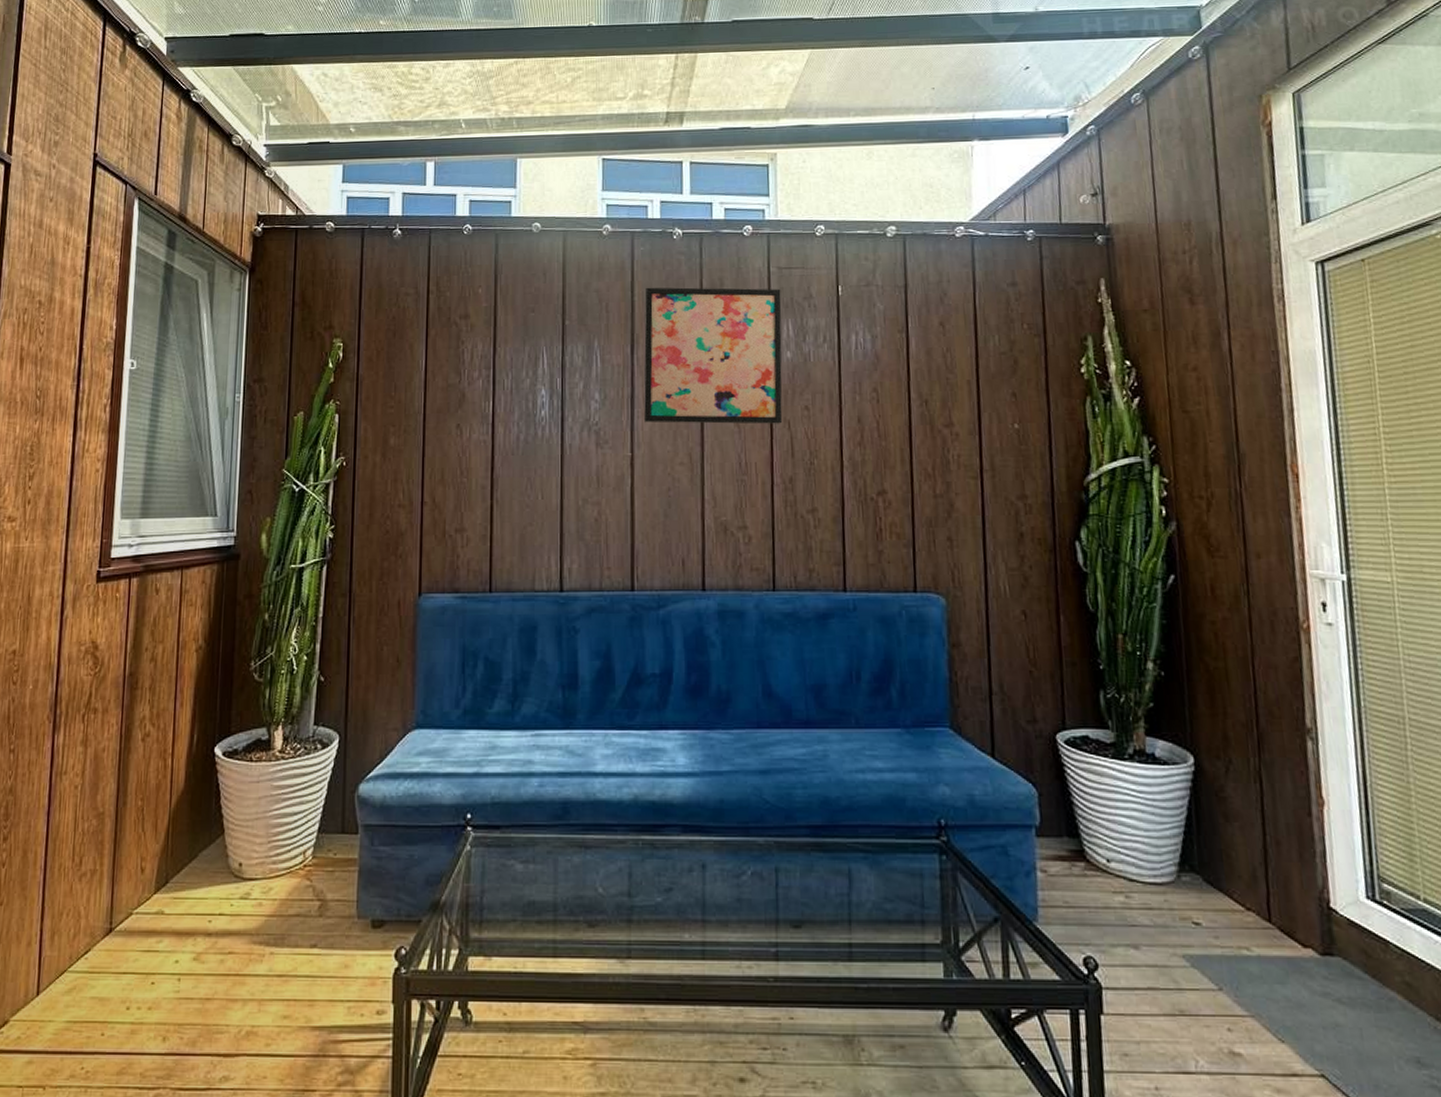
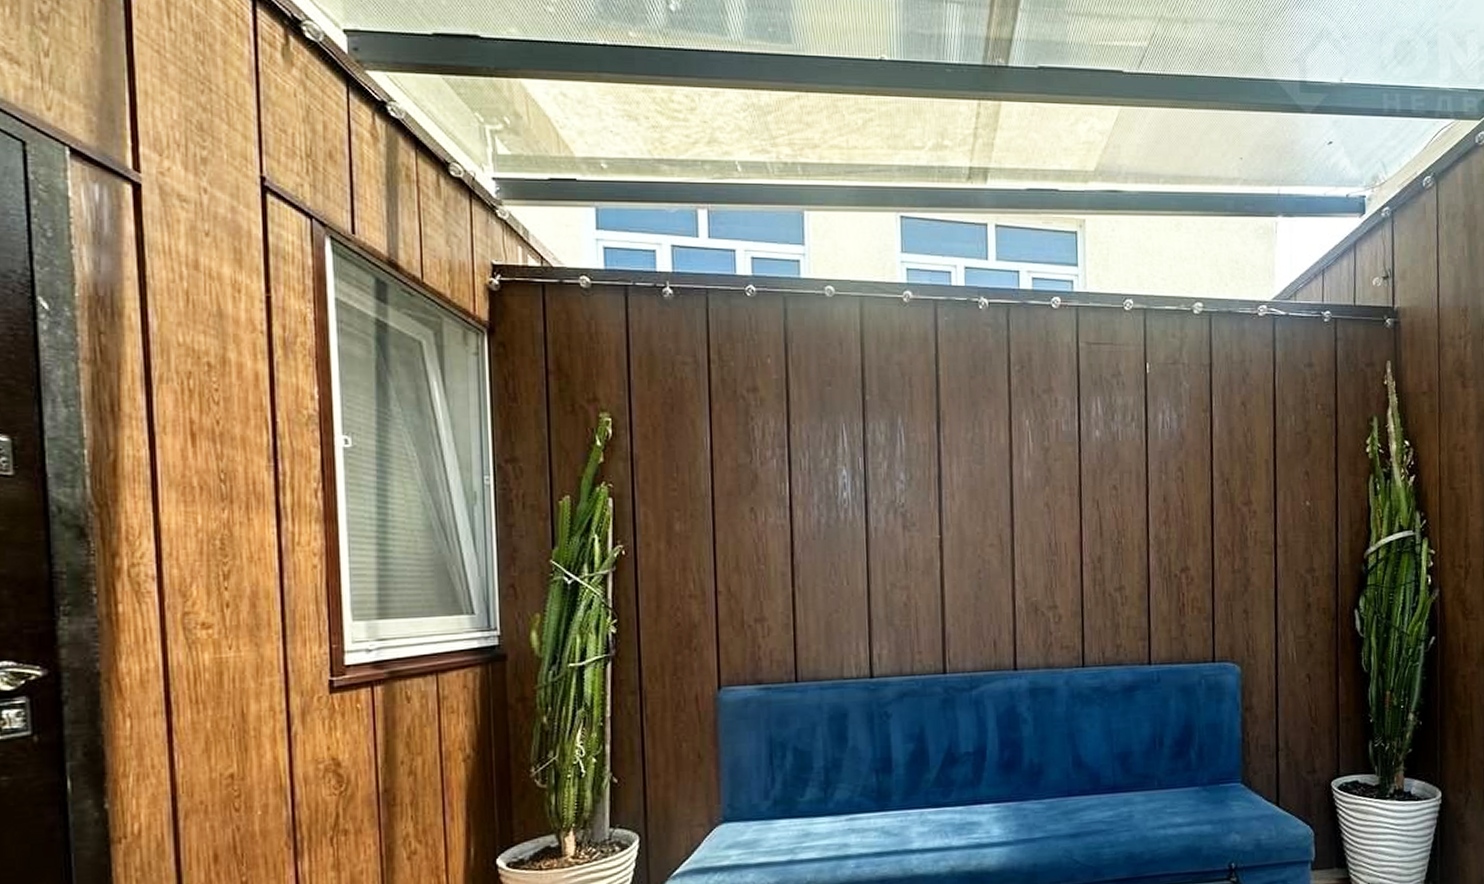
wall art: present [644,287,783,424] -> none [950,360,1092,505]

